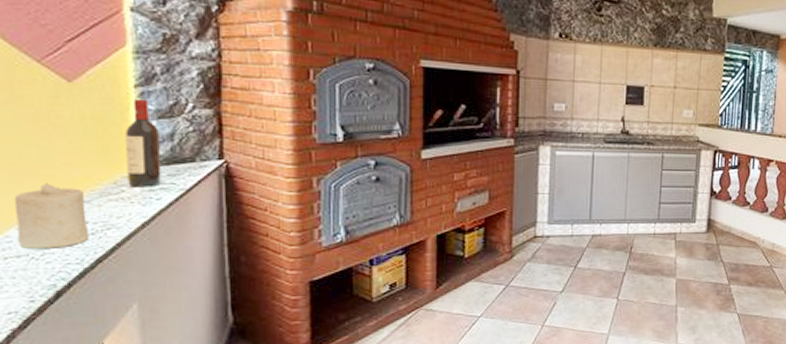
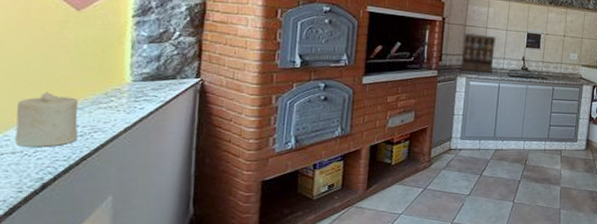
wine bottle: present [125,98,161,187] -> none [117,26,149,99]
spice rack: none [543,88,588,140] -> present [460,33,497,74]

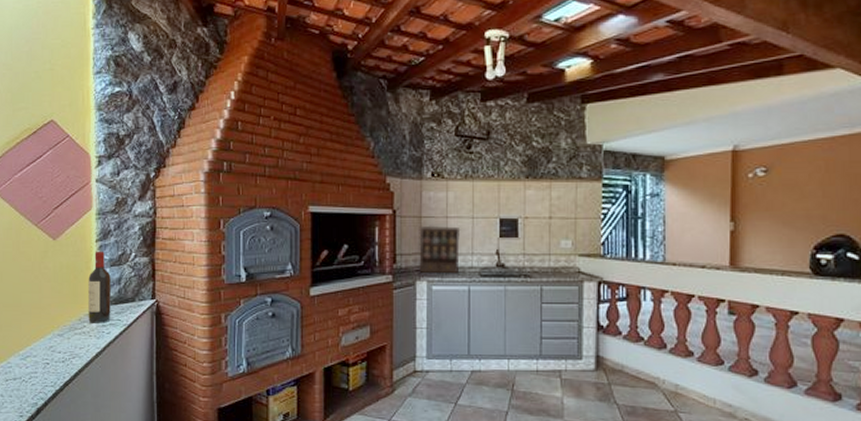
candle: present [15,92,79,147] -> none [14,320,61,373]
wine bottle: none [117,26,149,99] -> present [88,251,111,323]

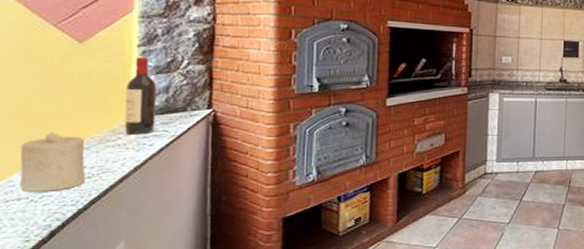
candle: none [14,320,61,373] -> present [19,132,86,192]
spice rack: present [419,225,461,274] -> none [492,44,531,88]

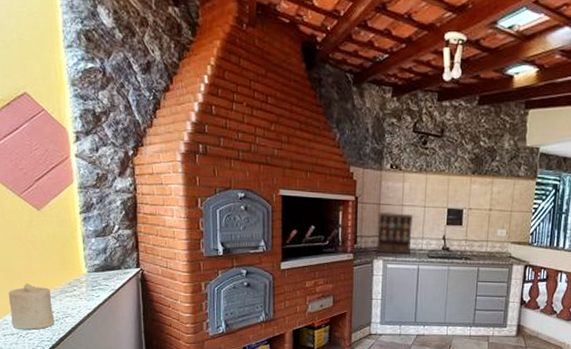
wine bottle: present [125,56,156,135] -> none [75,222,99,288]
spice rack: none [492,44,531,88] -> present [376,212,414,255]

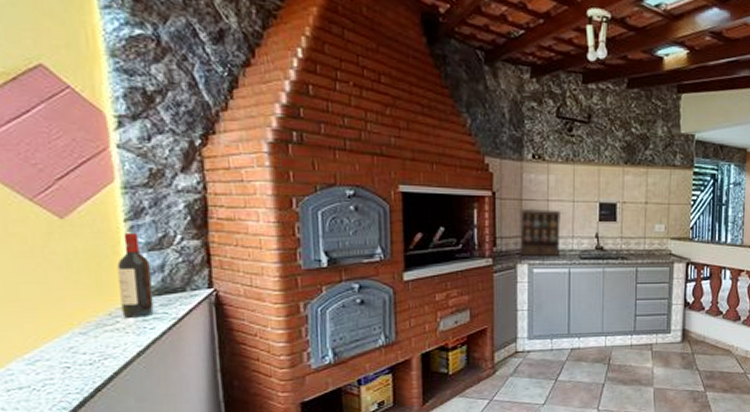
candle: present [8,283,55,330] -> none [13,316,88,381]
wine bottle: none [75,222,99,288] -> present [117,232,154,318]

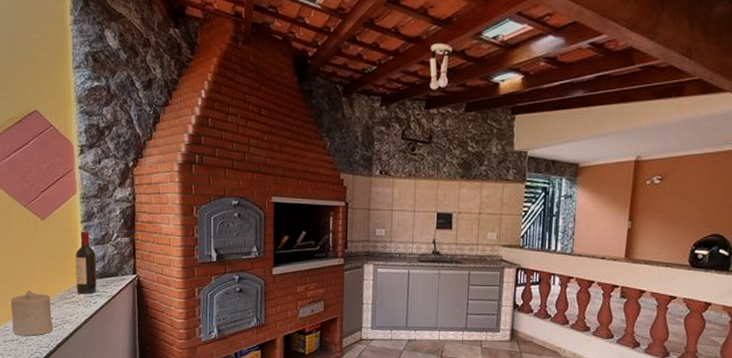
candle: none [13,316,88,381] -> present [10,290,53,336]
spice rack: present [520,208,562,257] -> none [367,217,404,259]

